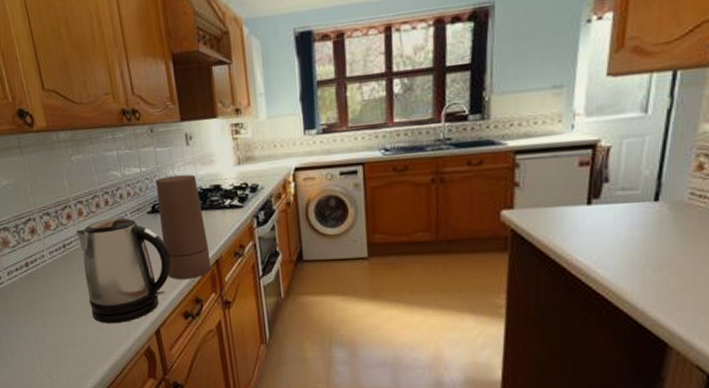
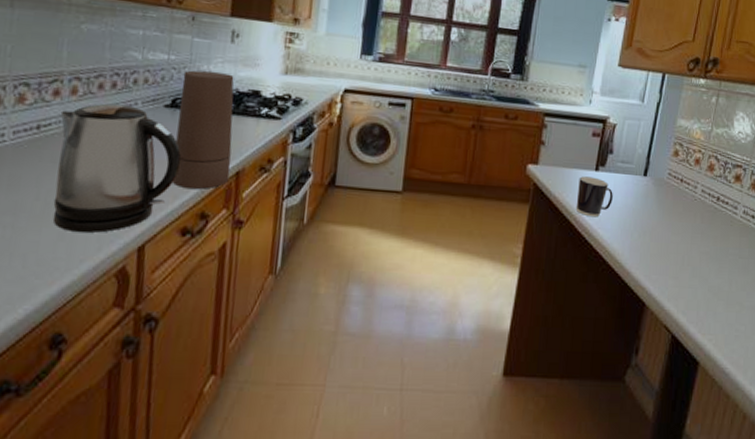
mug: none [566,212,613,257] -> present [576,176,613,218]

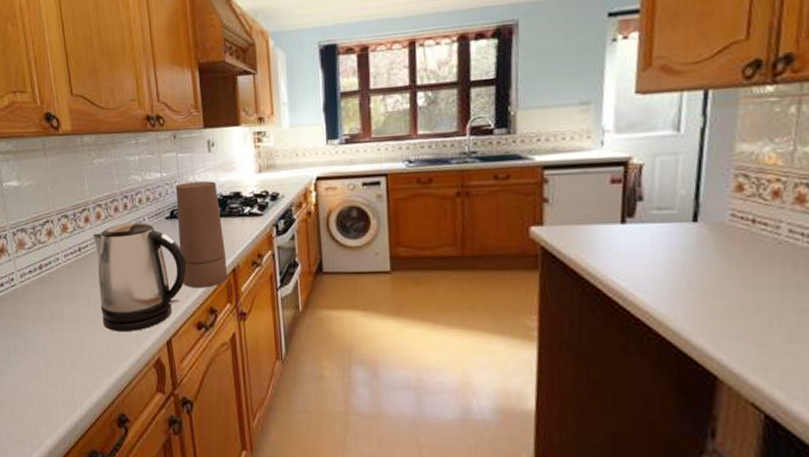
mug: present [576,176,613,218] -> none [600,231,651,279]

